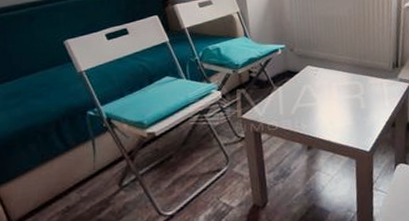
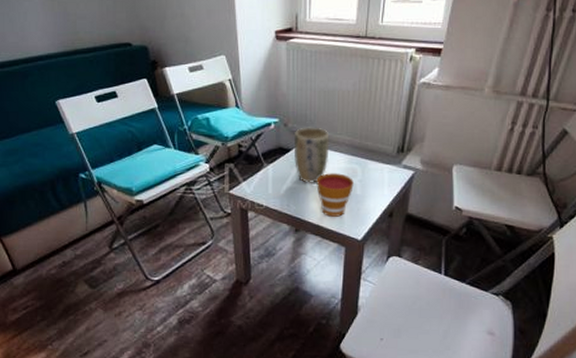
plant pot: none [301,50,333,102] -> present [295,127,330,183]
cup: none [323,90,358,132] -> present [316,173,354,217]

